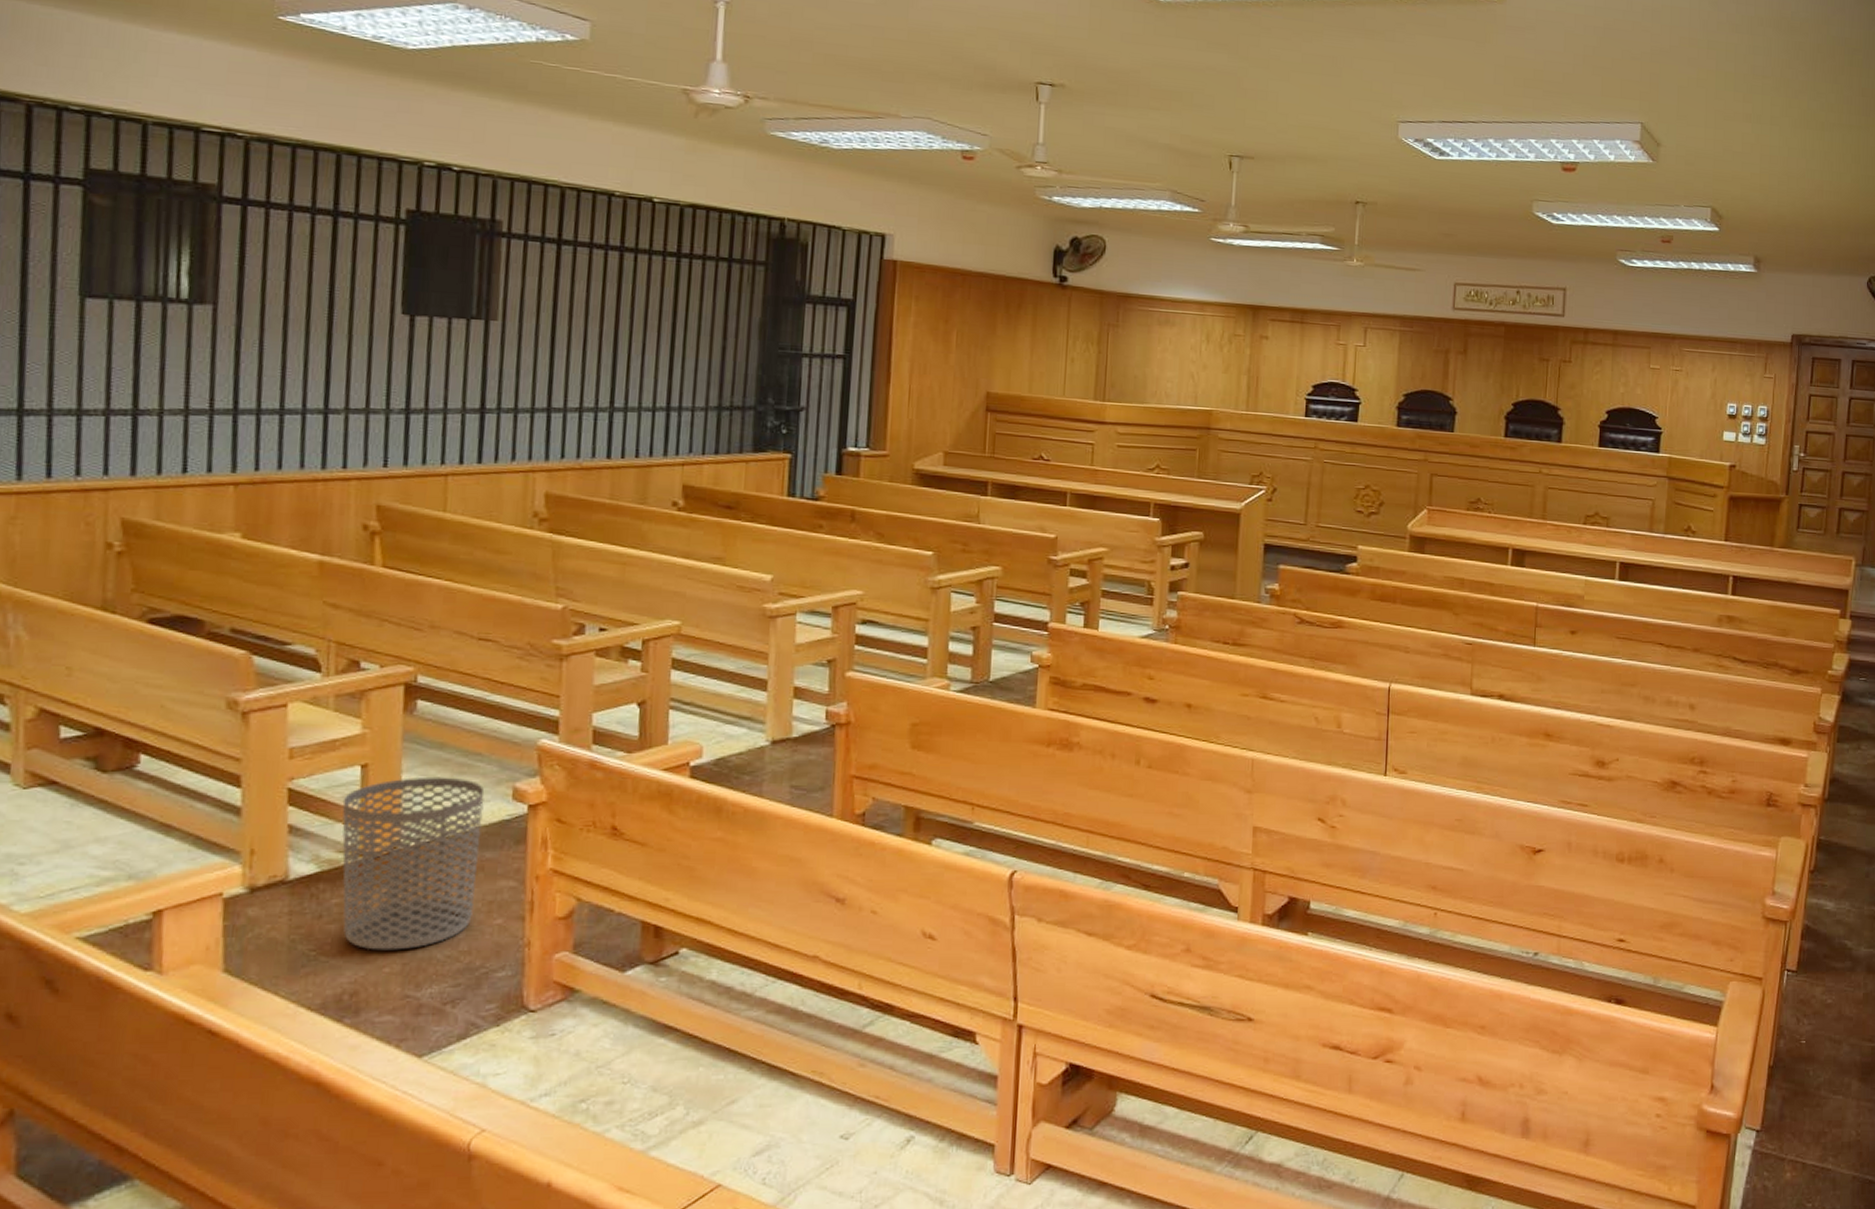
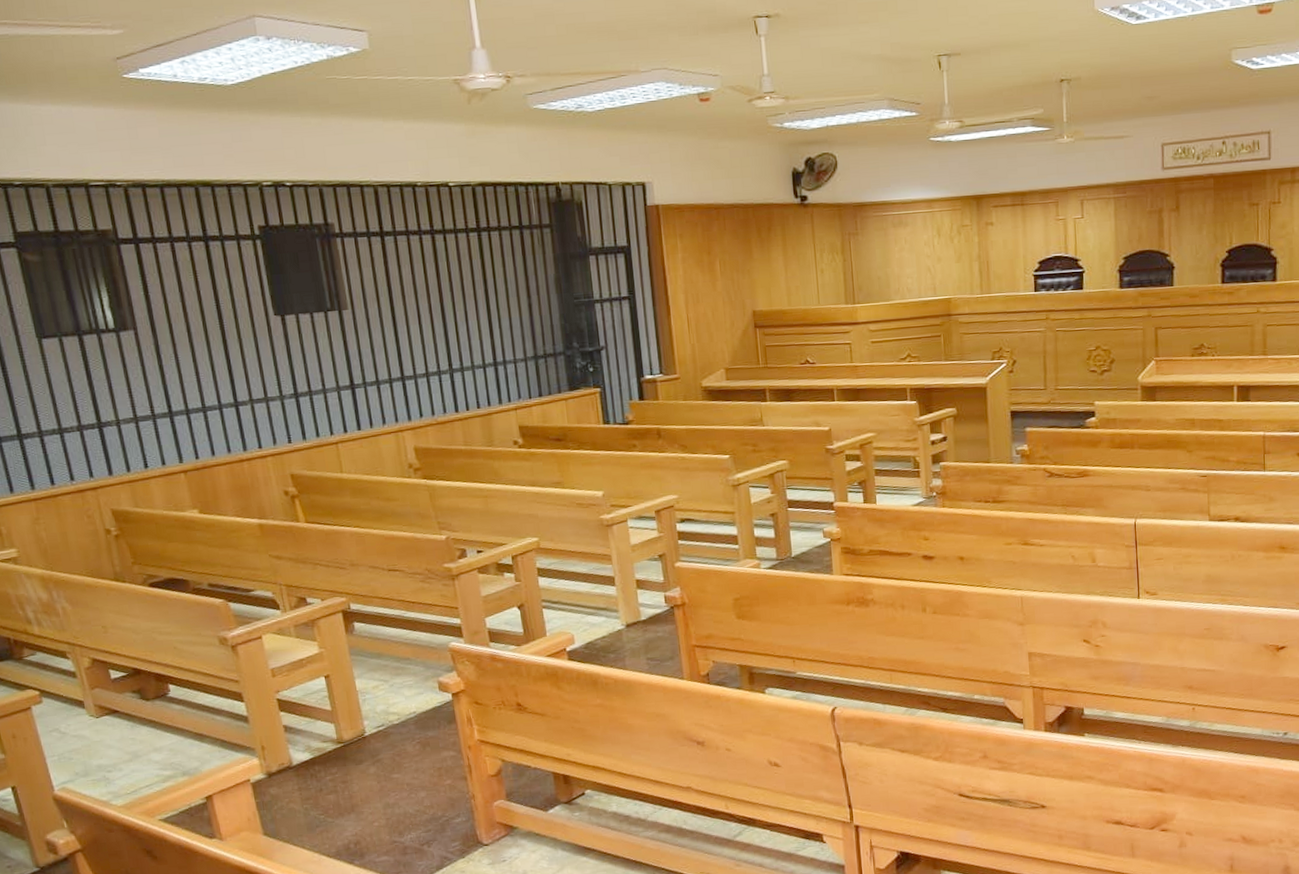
waste bin: present [342,776,485,950] -> none [317,678,428,811]

